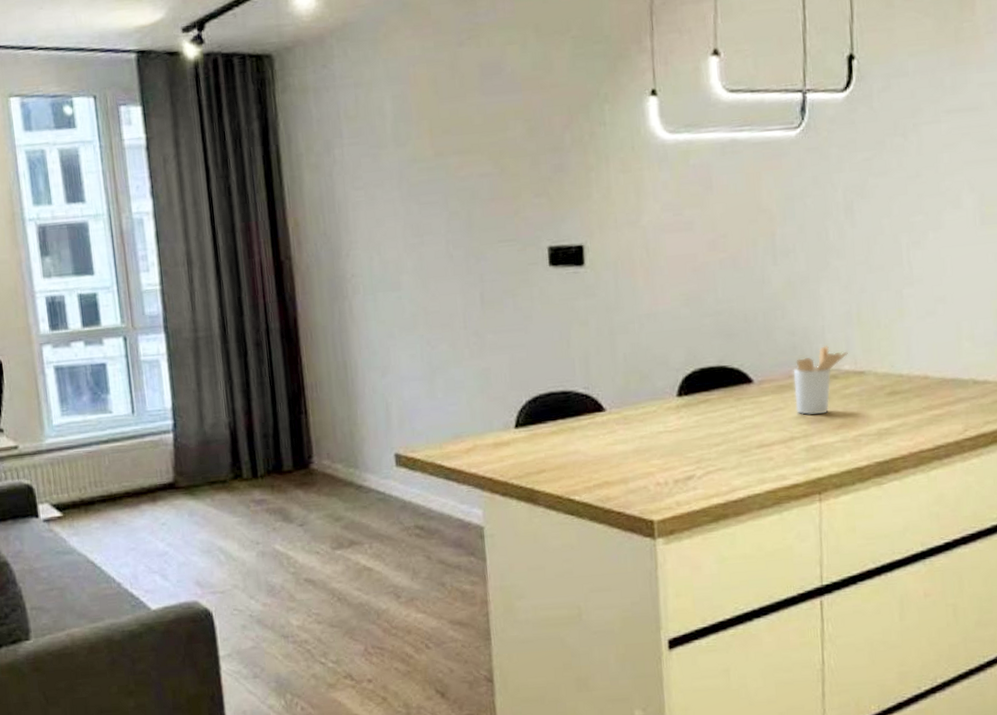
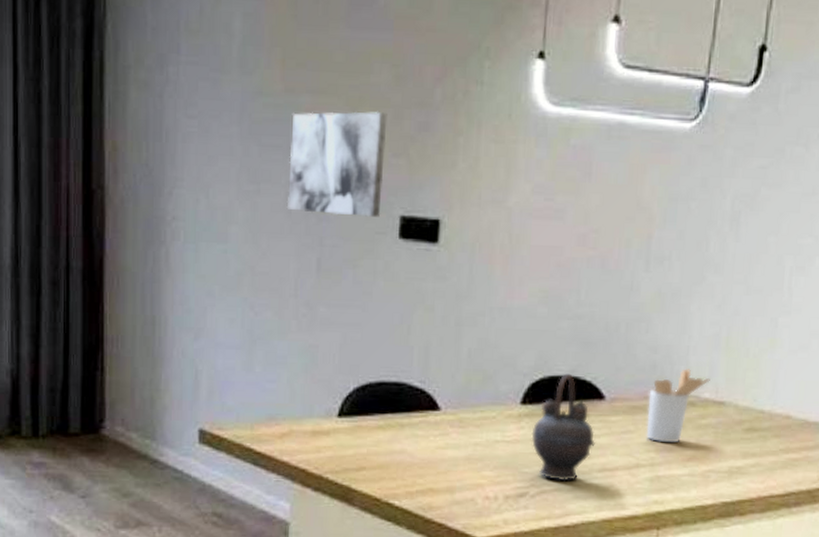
wall art: none [444,160,531,255] -> present [286,111,388,217]
teapot: none [691,364,750,461] -> present [531,373,595,481]

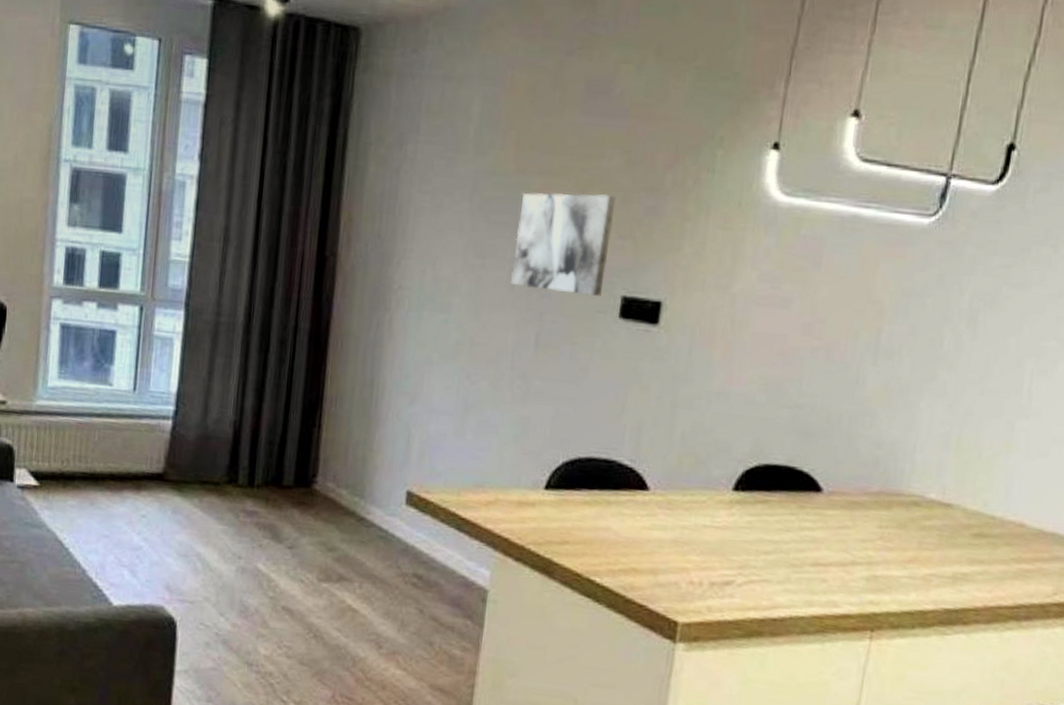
teapot: present [531,373,595,481] -> none [742,463,810,573]
utensil holder: present [646,369,710,443] -> none [864,467,938,542]

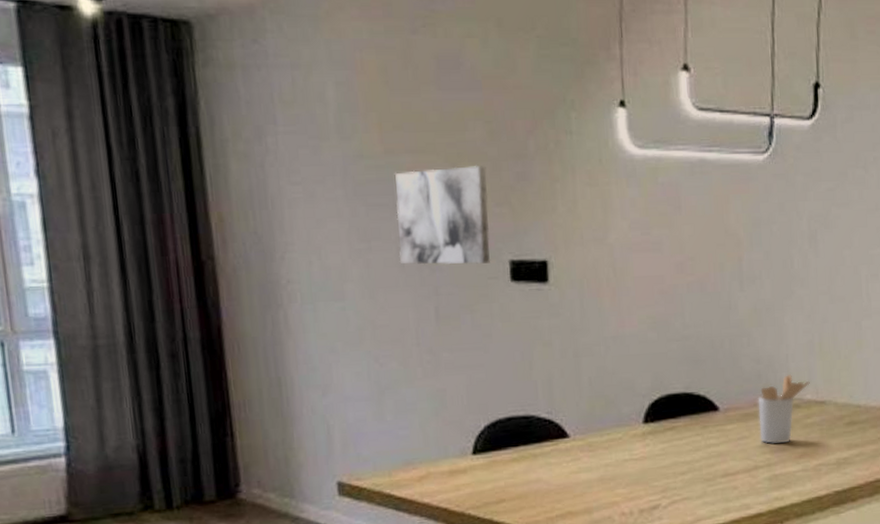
utensil holder: none [864,467,938,542] -> present [757,375,810,445]

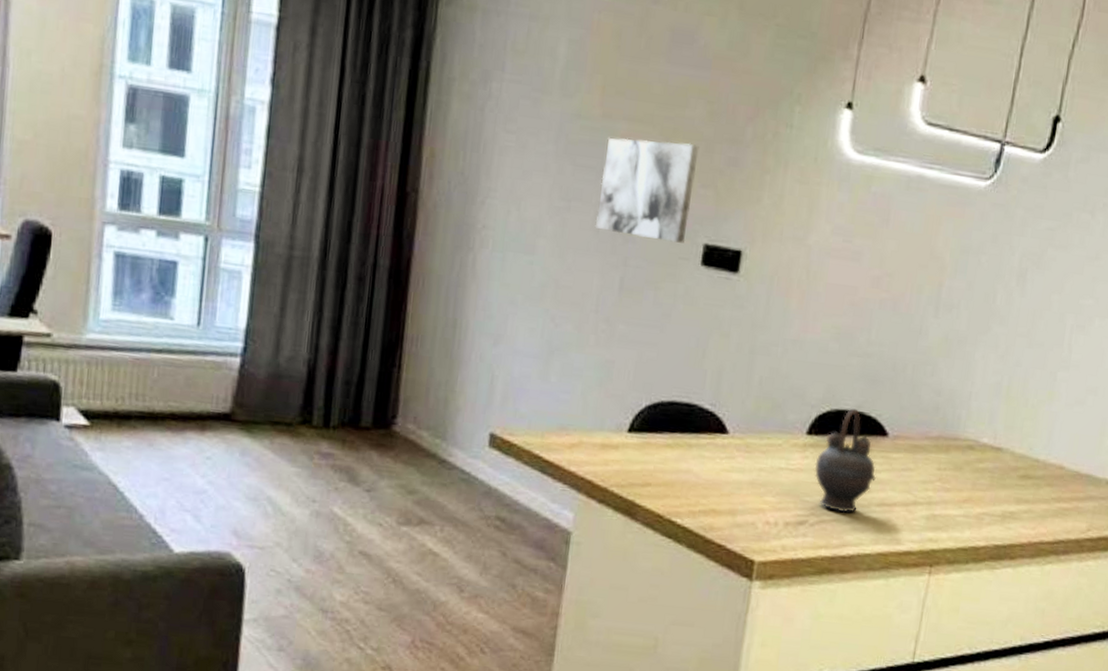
teapot: none [656,390,716,490] -> present [814,408,876,513]
utensil holder: present [757,375,810,445] -> none [925,413,990,484]

